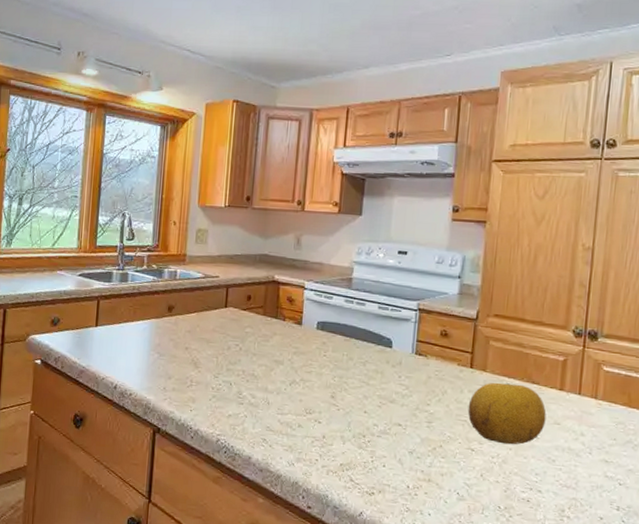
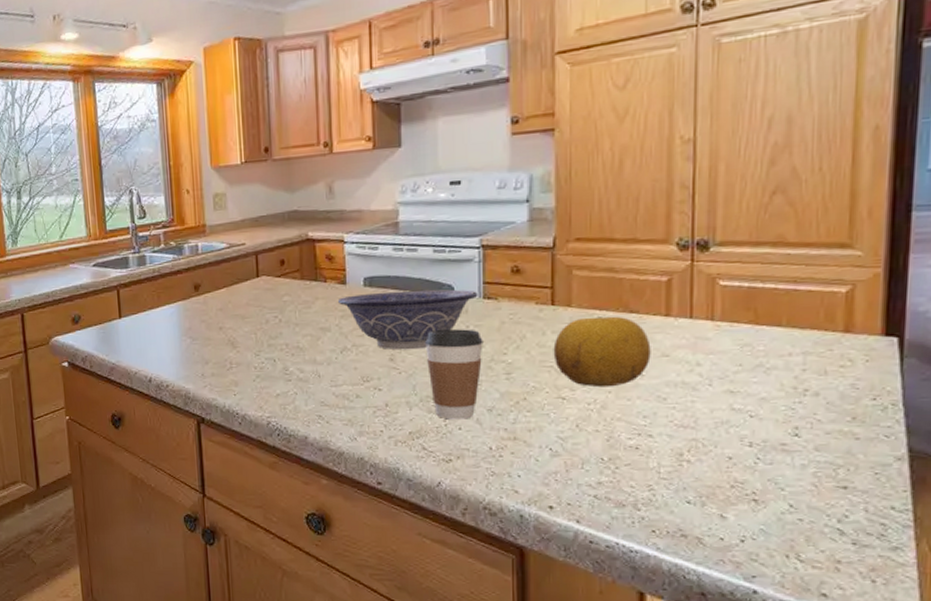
decorative bowl: none [292,335,411,391] -> present [337,289,478,350]
coffee cup: none [362,376,412,458] -> present [425,329,483,420]

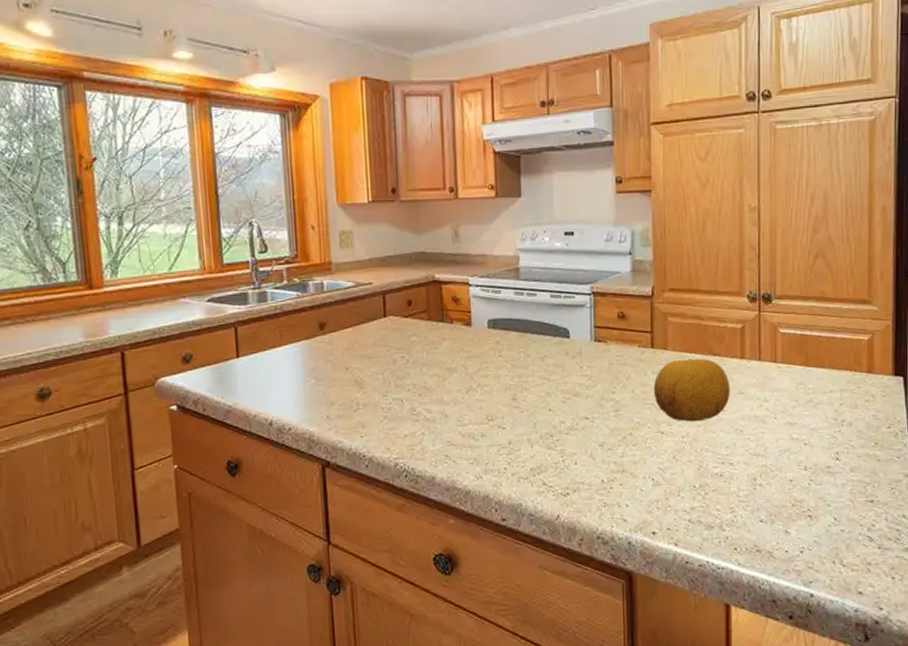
decorative bowl: present [337,289,478,350] -> none [463,332,590,390]
coffee cup: present [425,329,483,420] -> none [544,369,595,455]

